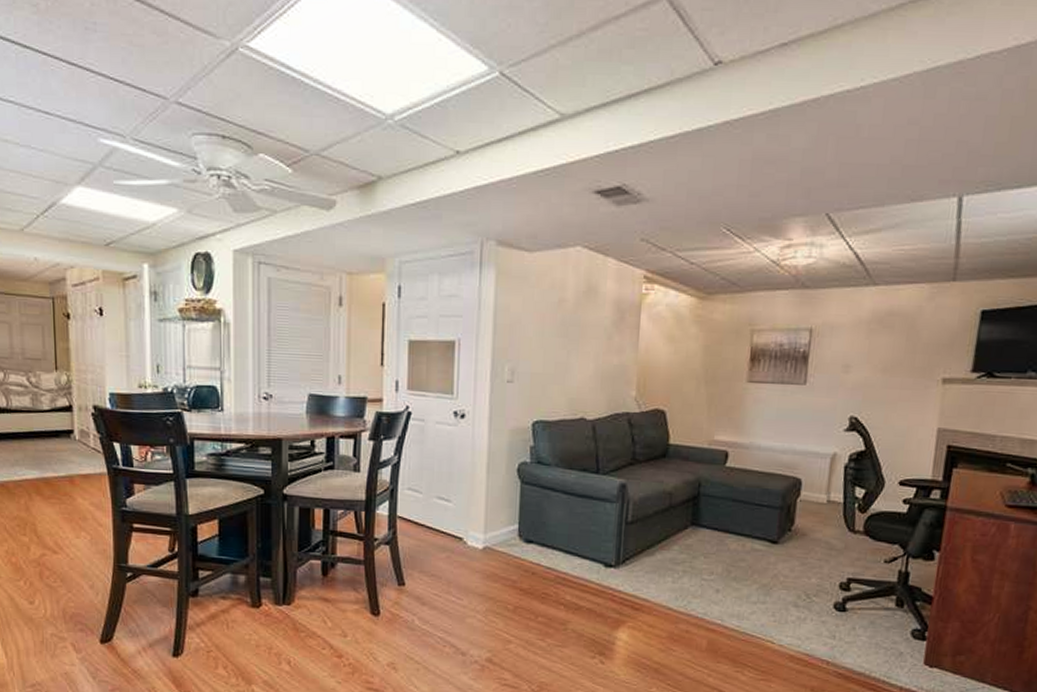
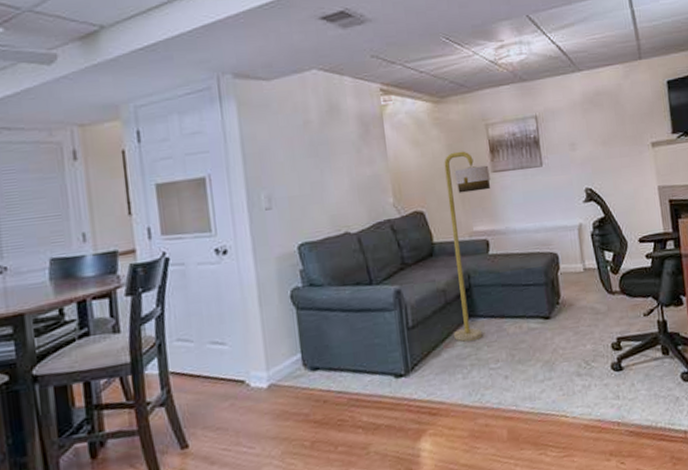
floor lamp: none [672,354,745,548] -> present [444,151,490,342]

